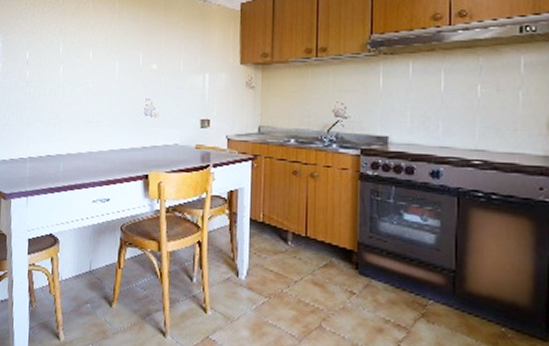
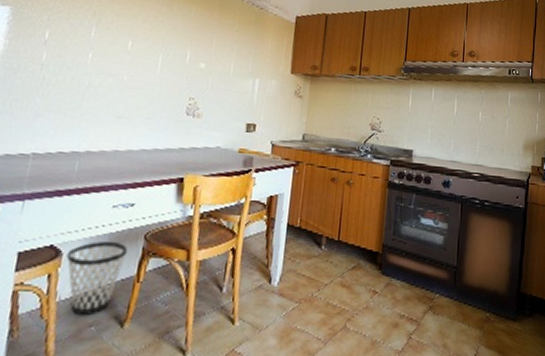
wastebasket: none [62,231,109,294] -> present [66,240,128,315]

